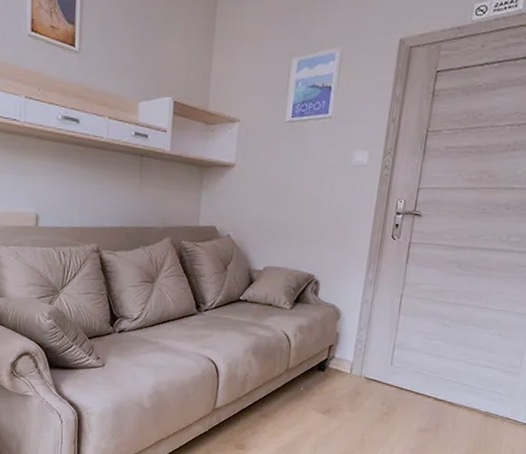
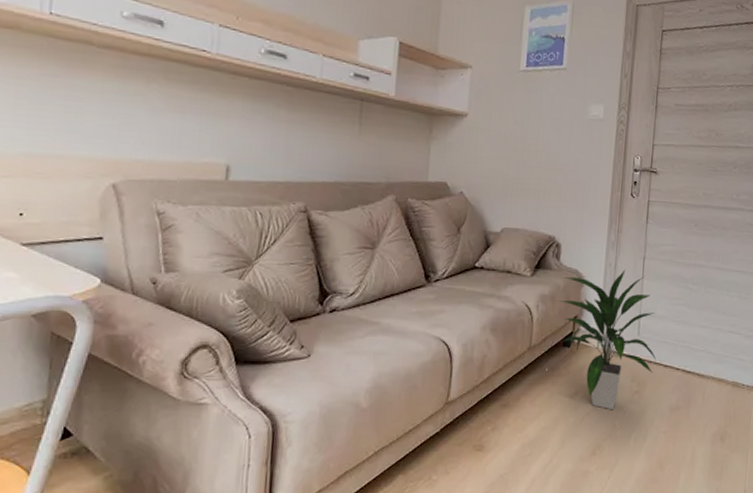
indoor plant: none [315,305,410,427] -> present [558,269,657,410]

